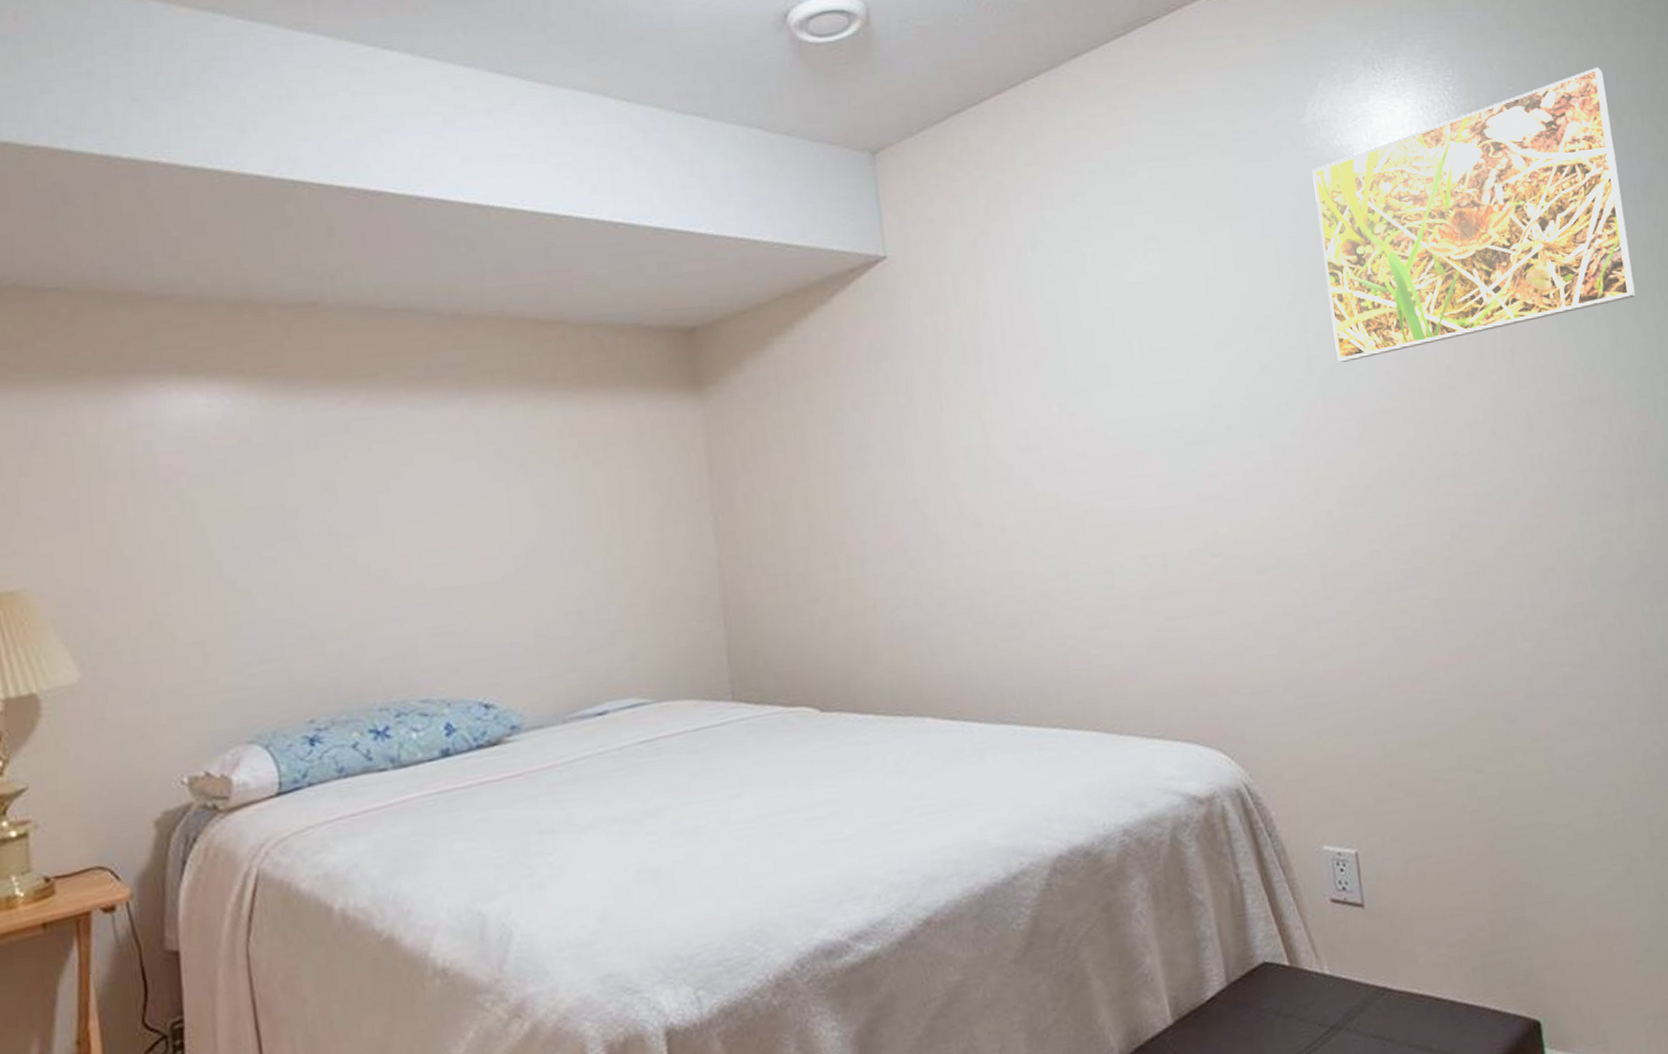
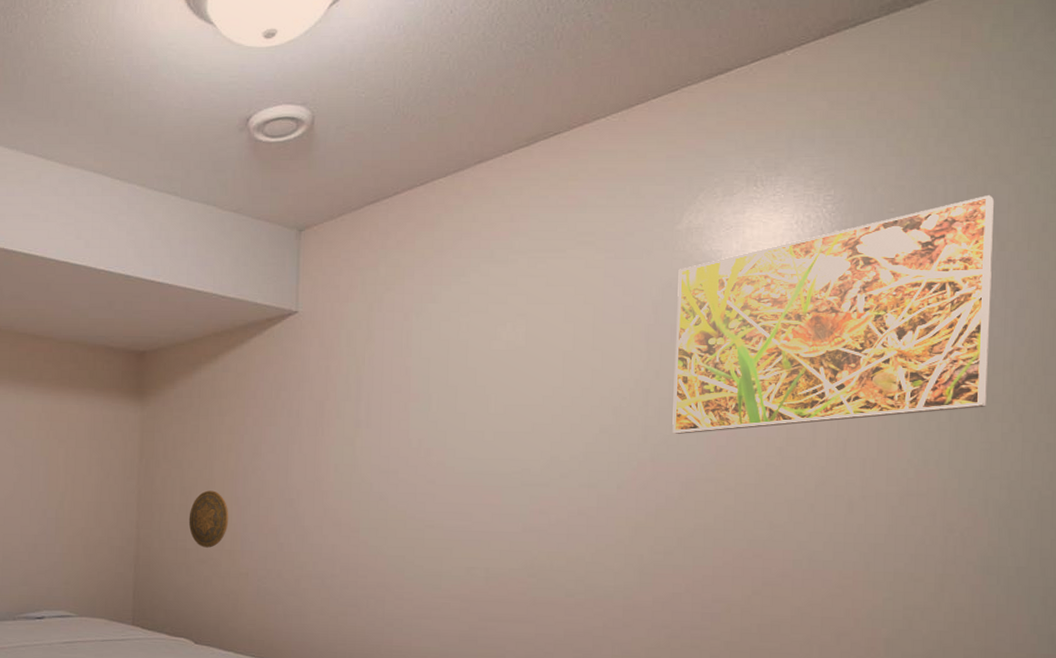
decorative plate: none [787,502,841,581] -> present [188,490,229,548]

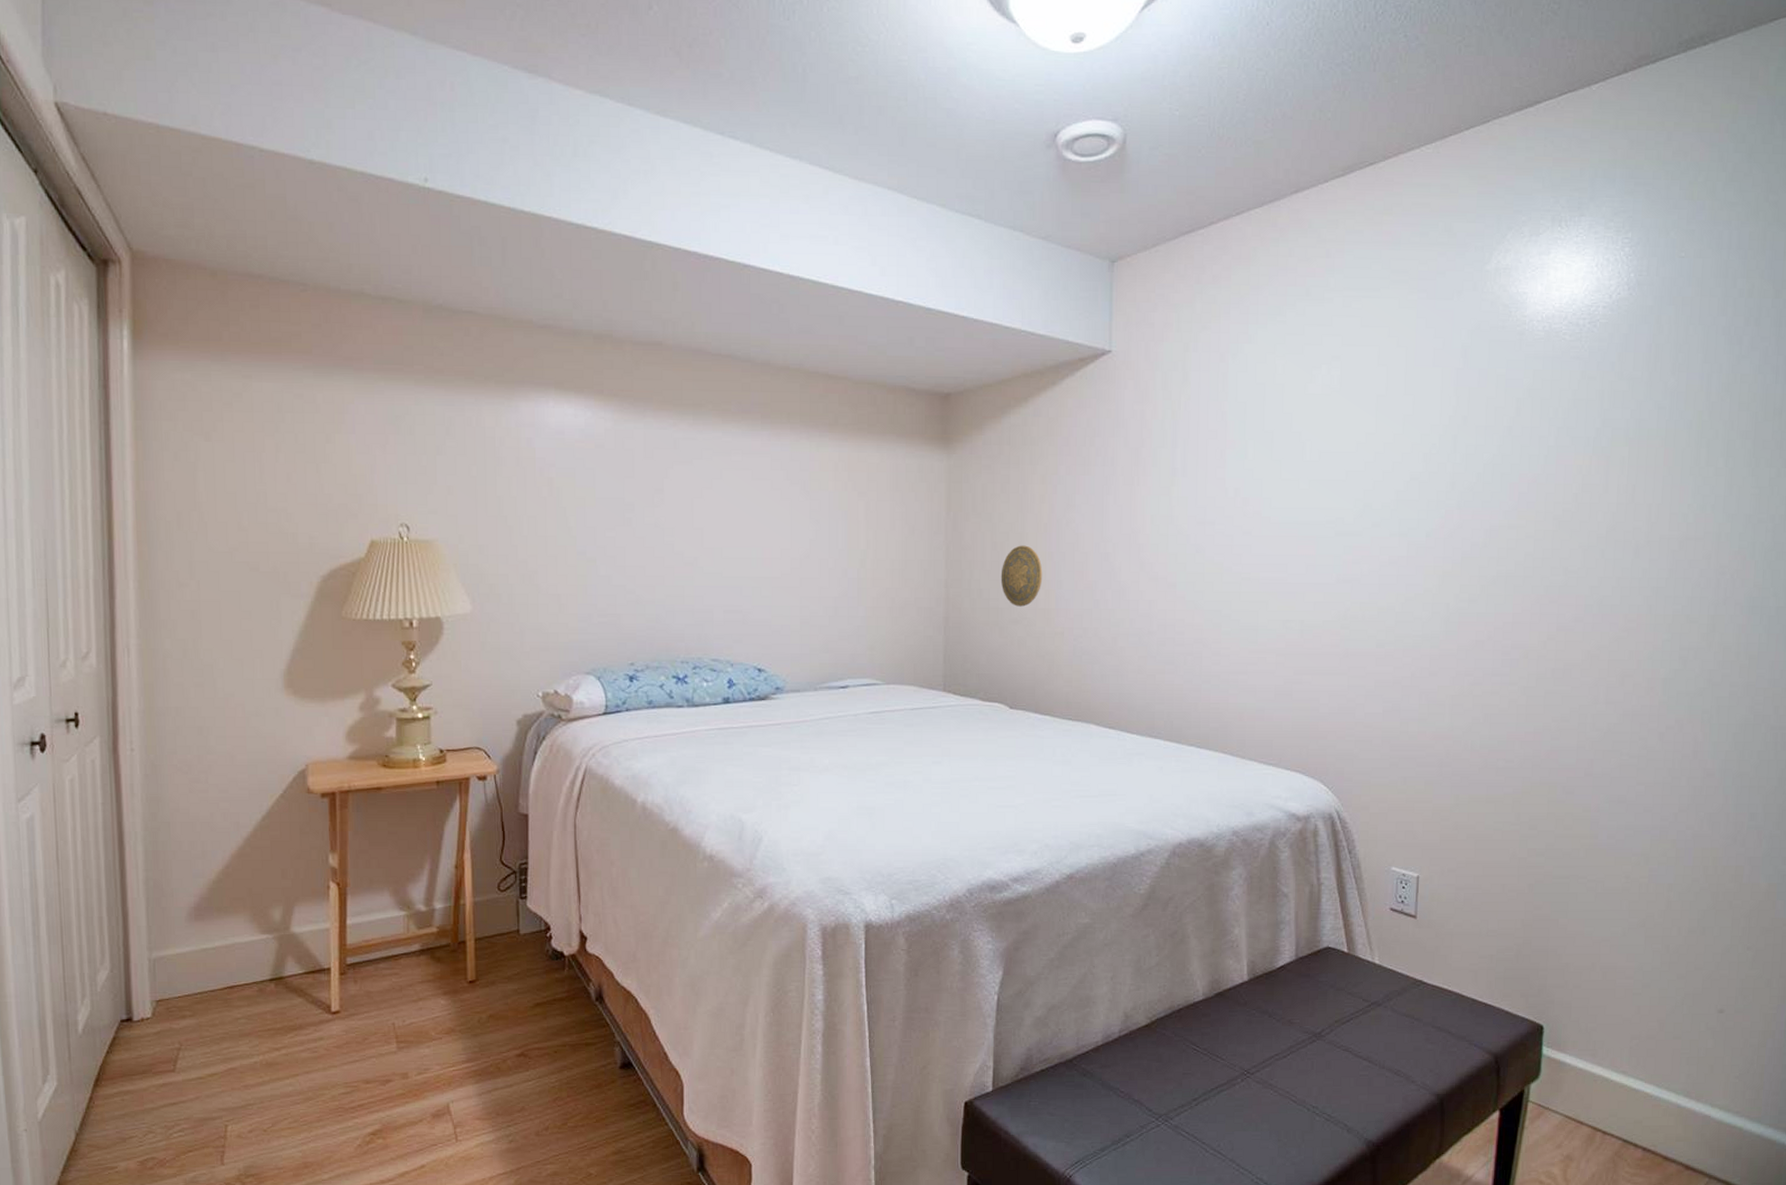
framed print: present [672,194,995,434] -> none [1478,241,1773,481]

